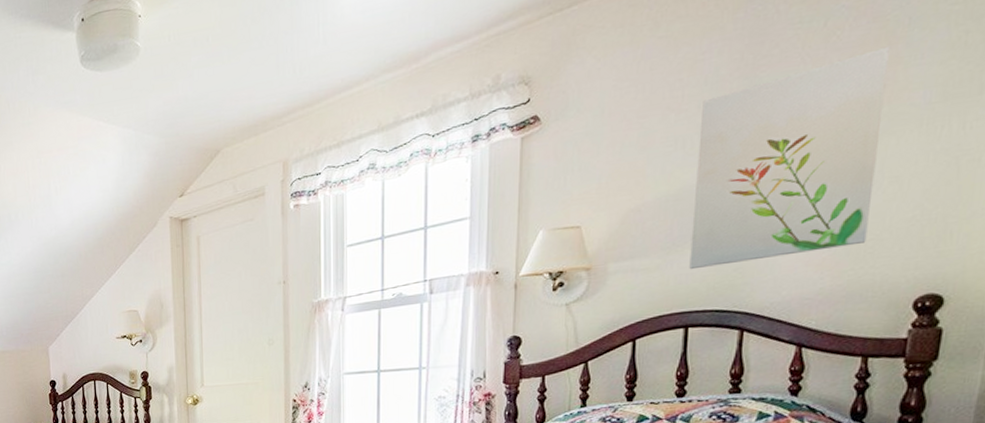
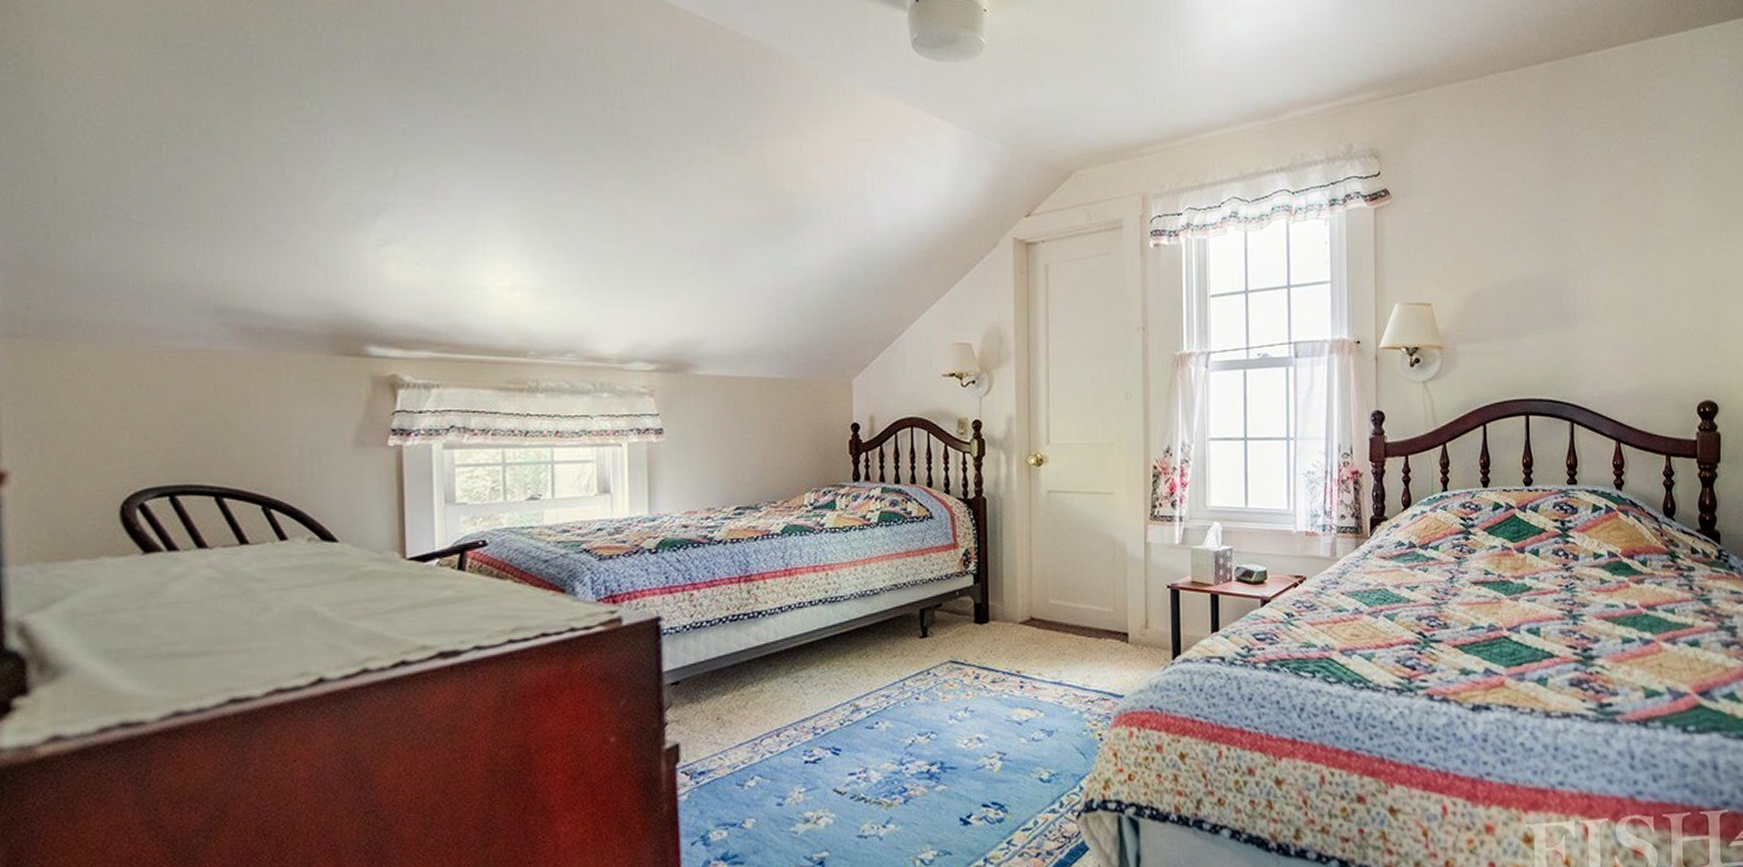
wall art: present [689,46,889,270] -> none [1523,178,1658,358]

